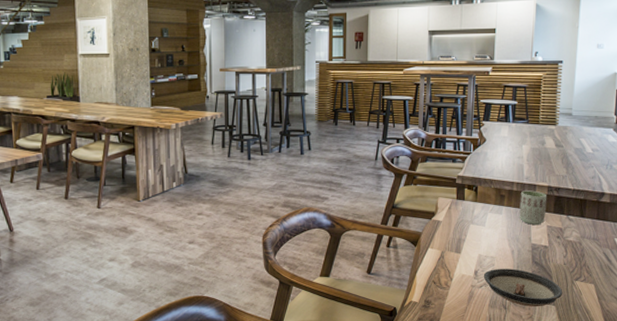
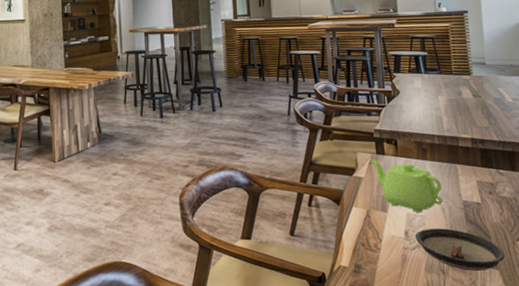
teapot: none [449,204,515,254] -> present [369,159,443,212]
cup: present [519,190,547,226] -> none [443,143,473,181]

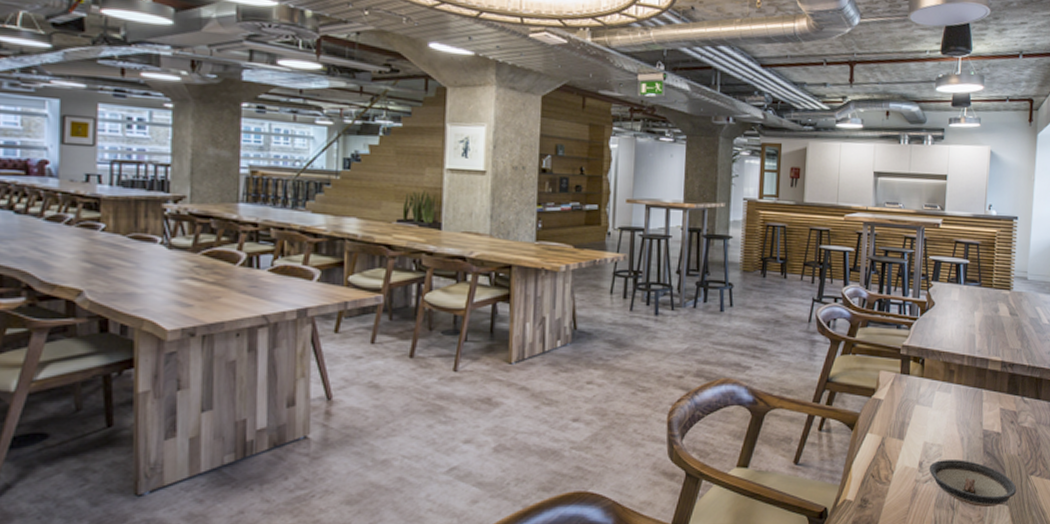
teapot: present [369,159,443,212] -> none [892,379,965,441]

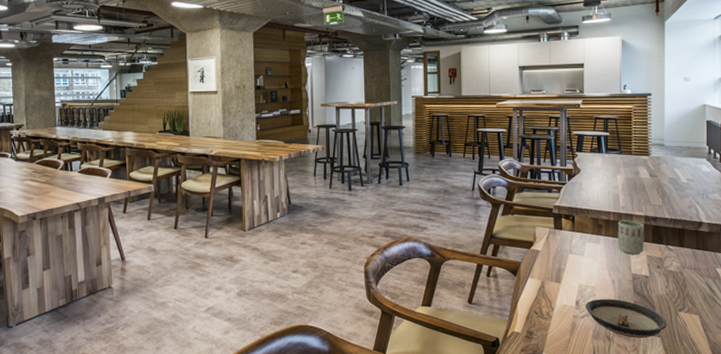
cup: none [969,366,1001,408] -> present [617,220,645,255]

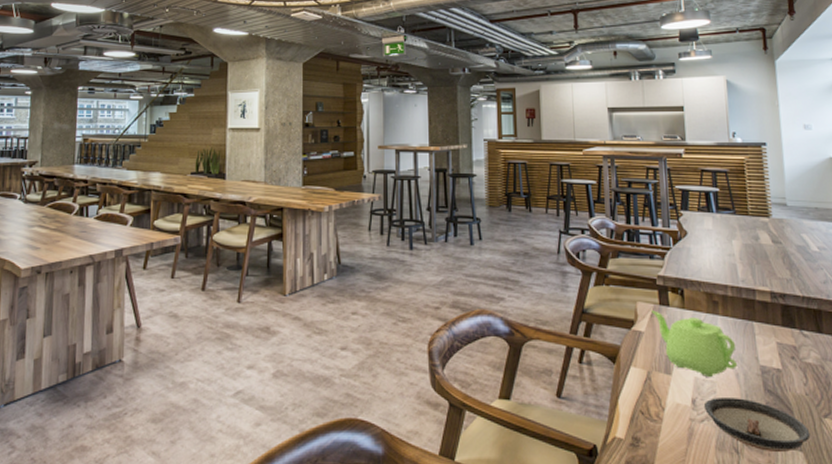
teapot: none [547,233,614,284] -> present [651,310,737,377]
cup: present [617,220,645,255] -> none [737,296,773,342]

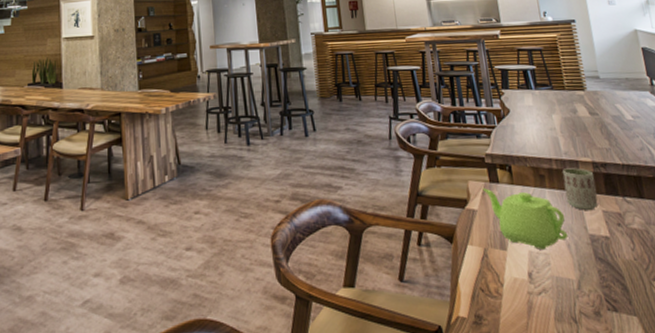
saucer: present [703,398,811,452] -> none [539,268,643,319]
cup: none [737,296,773,342] -> present [562,168,598,211]

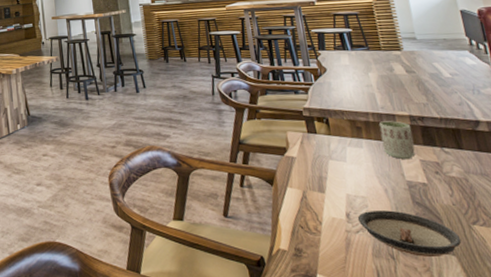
teapot: present [482,188,567,250] -> none [301,138,385,193]
saucer: none [539,268,643,319] -> present [357,210,462,257]

